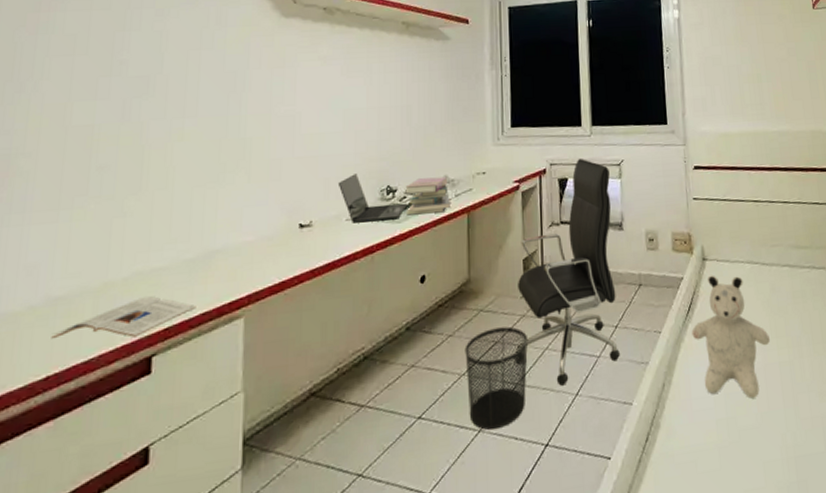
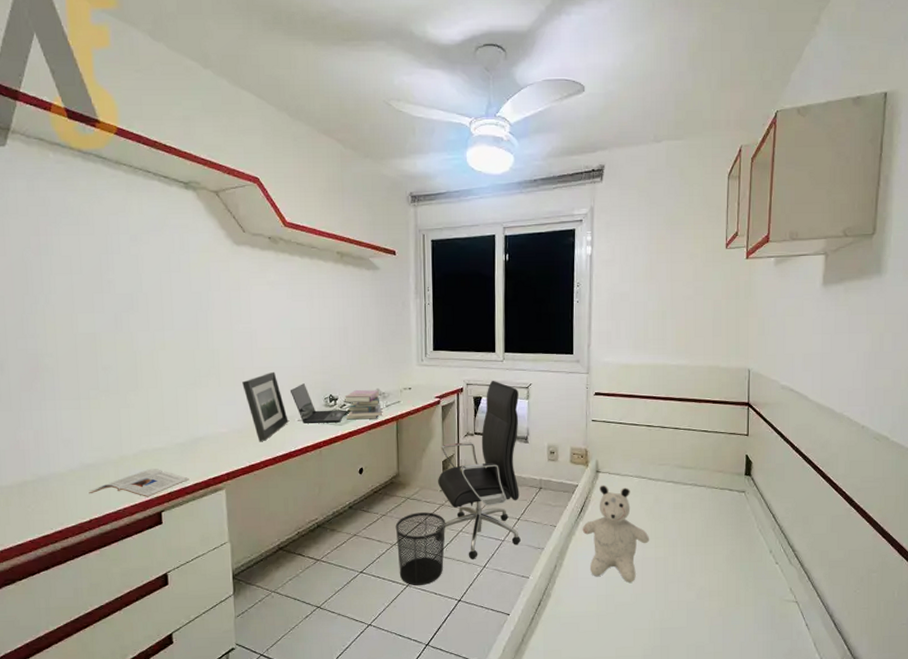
picture frame: none [278,161,334,251] -> present [242,371,288,442]

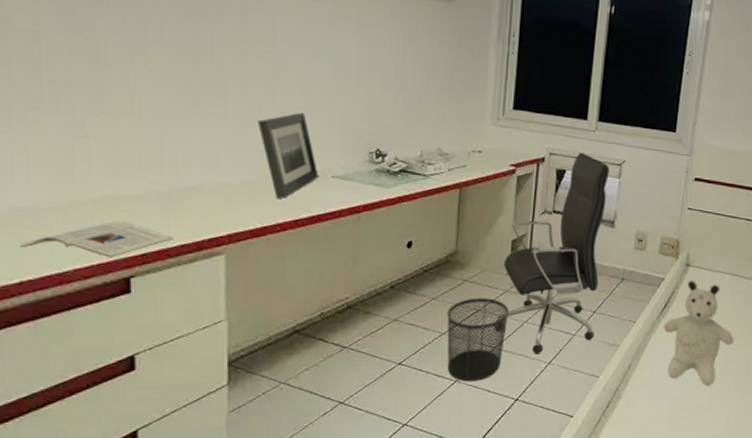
laptop: present [289,383,348,423] -> none [323,131,398,184]
books: present [345,390,382,420] -> none [396,147,443,184]

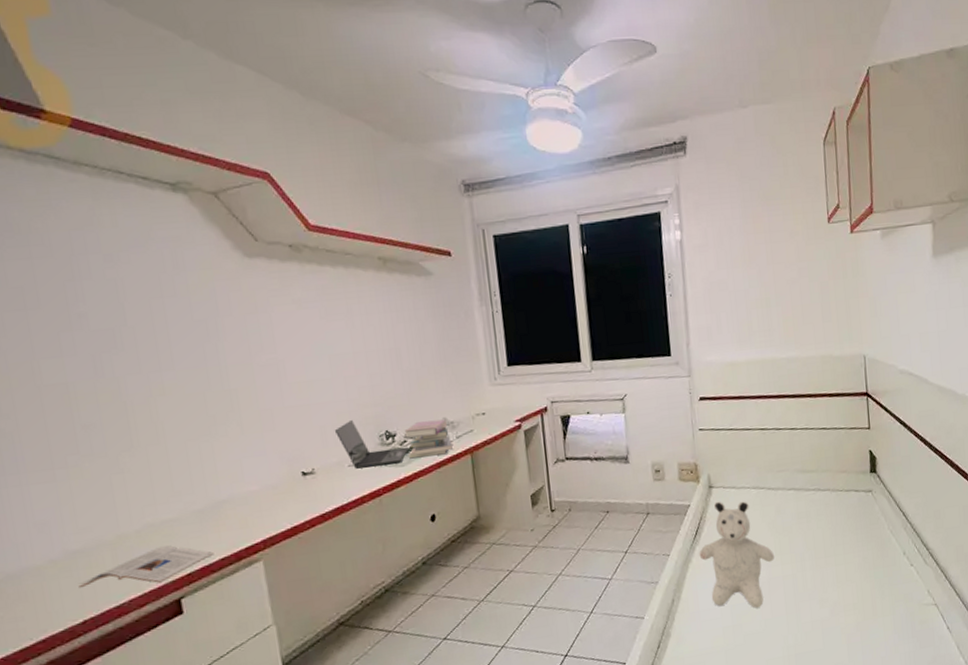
picture frame: present [258,112,319,199] -> none [272,409,337,498]
laptop: none [323,131,398,184] -> present [334,420,410,469]
books: none [396,147,443,184] -> present [404,419,453,459]
waste bin: present [447,298,508,381] -> none [481,556,543,646]
office chair: present [494,153,609,354] -> none [527,395,631,606]

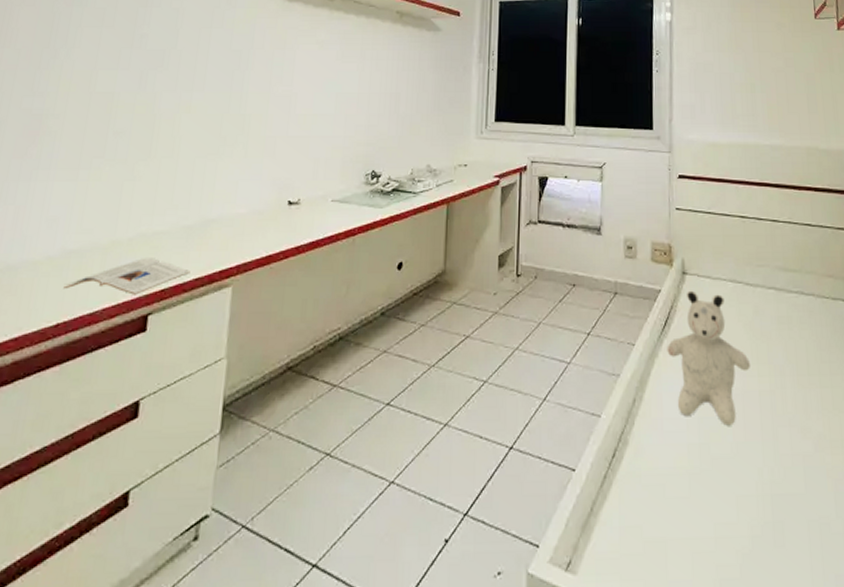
laptop: present [334,420,410,469] -> none [326,156,391,205]
books: present [404,419,453,459] -> none [389,166,431,201]

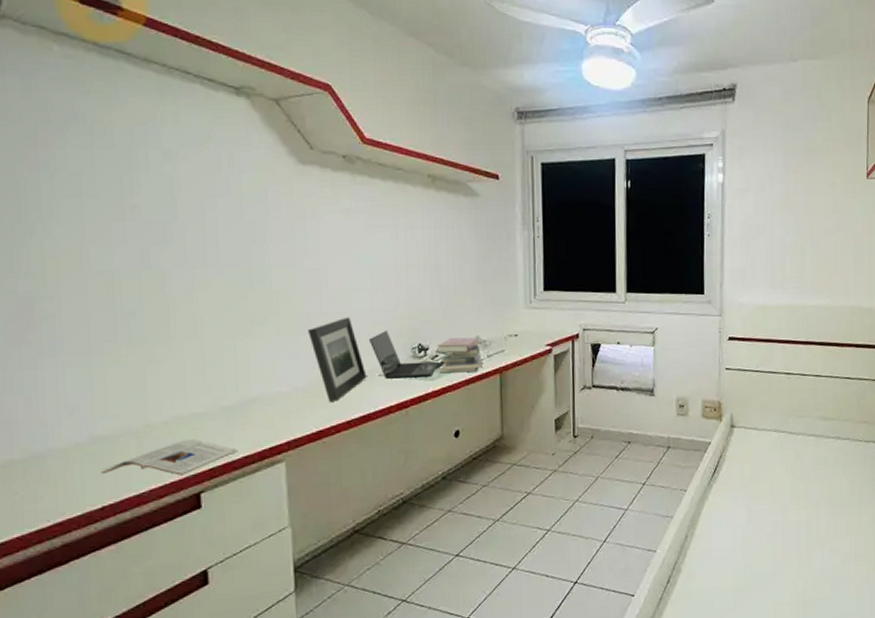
picture frame: none [272,141,320,227] -> present [308,317,367,403]
laptop: none [326,156,391,205] -> present [368,331,441,379]
books: none [389,166,431,201] -> present [437,337,483,374]
stuffed animal: present [667,290,750,426] -> none [716,441,790,551]

